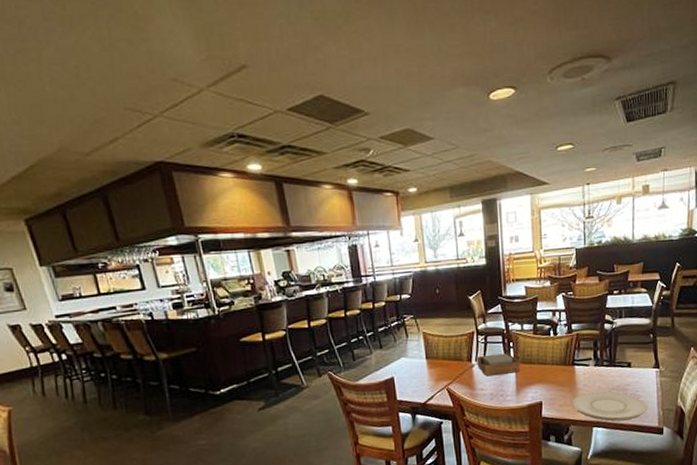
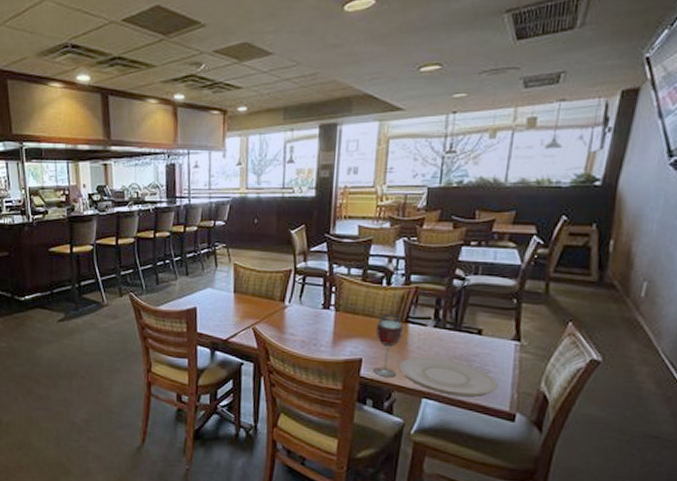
napkin holder: present [476,353,521,377] -> none [290,297,341,322]
wineglass: none [549,360,572,414] -> present [374,314,404,377]

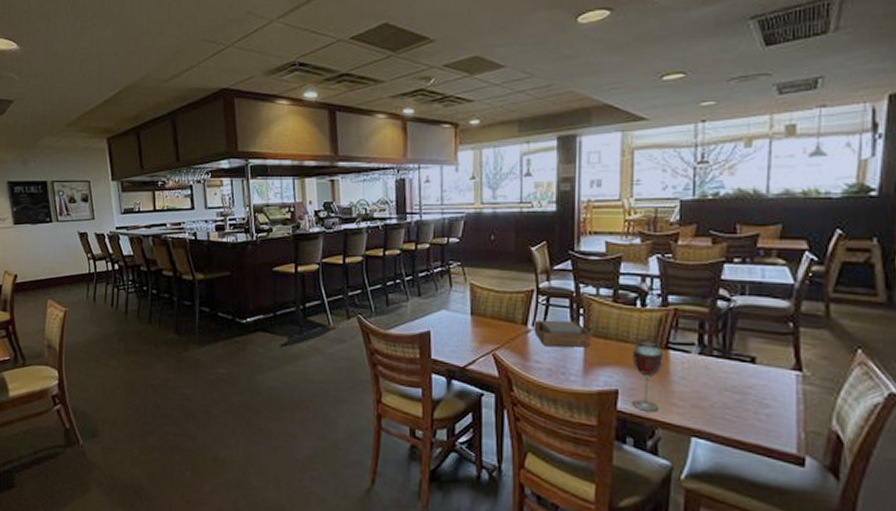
napkin holder: none [290,297,341,322] -> present [534,320,592,348]
plate: present [399,356,498,397] -> none [662,387,780,437]

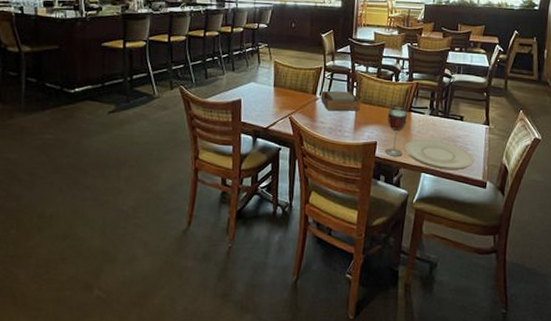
plate: none [662,387,780,437] -> present [404,138,474,171]

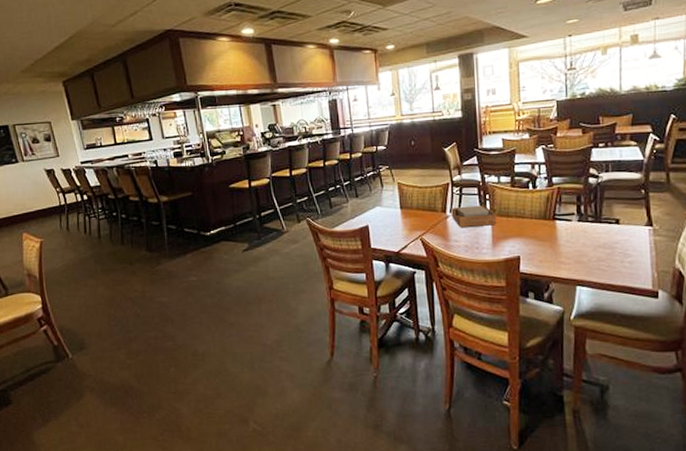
wineglass: present [386,105,408,156] -> none [528,214,553,270]
plate: present [404,138,474,171] -> none [553,248,639,281]

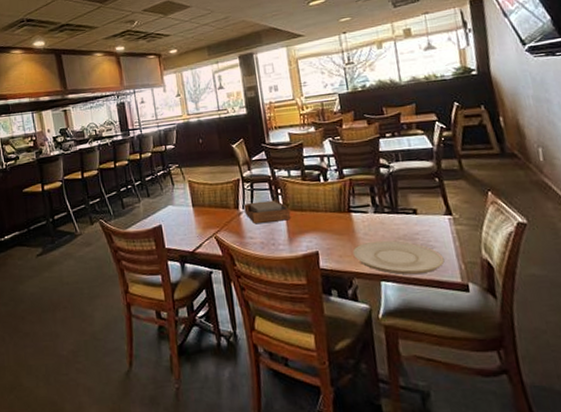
plate: none [553,248,639,281] -> present [352,240,445,275]

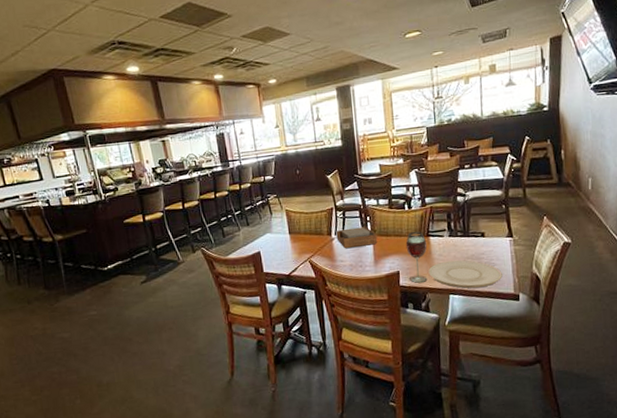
wineglass: none [323,206,352,266] -> present [405,231,427,283]

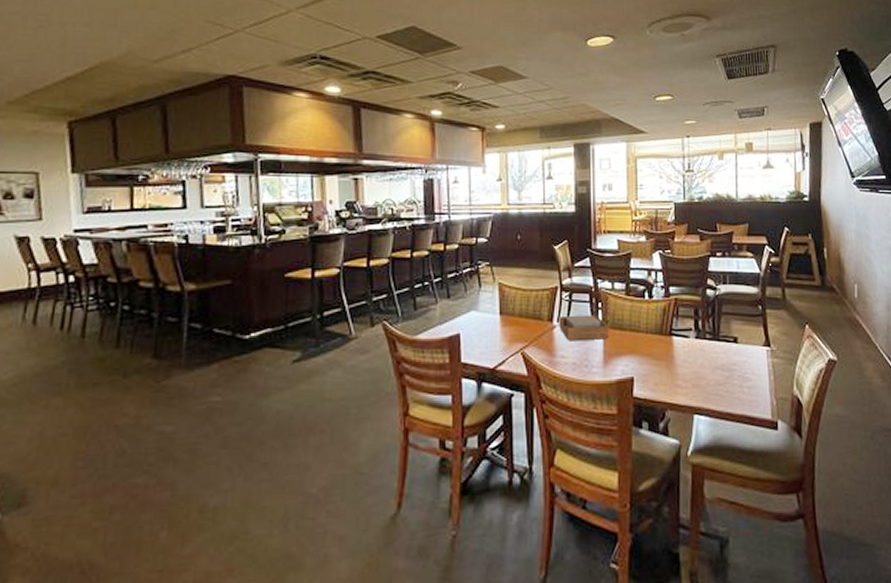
wineglass: present [405,231,427,283] -> none [643,328,669,395]
plate: present [428,260,502,289] -> none [669,369,758,409]

